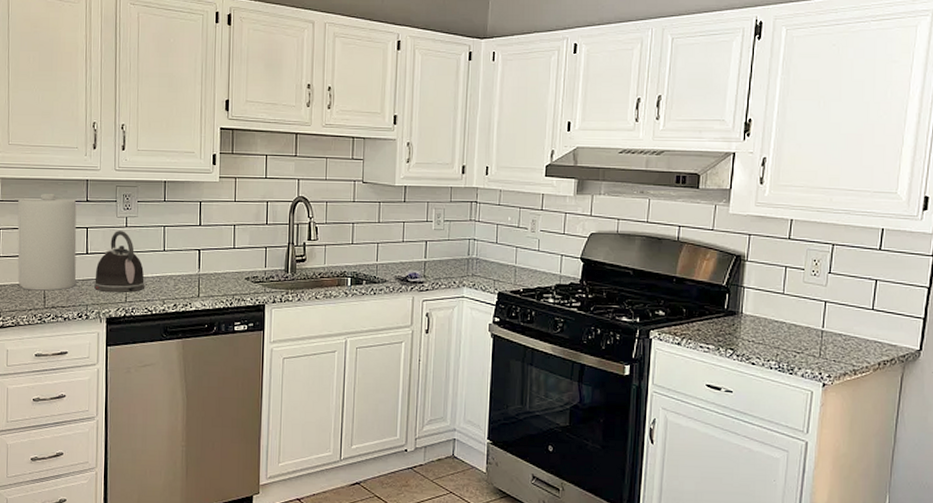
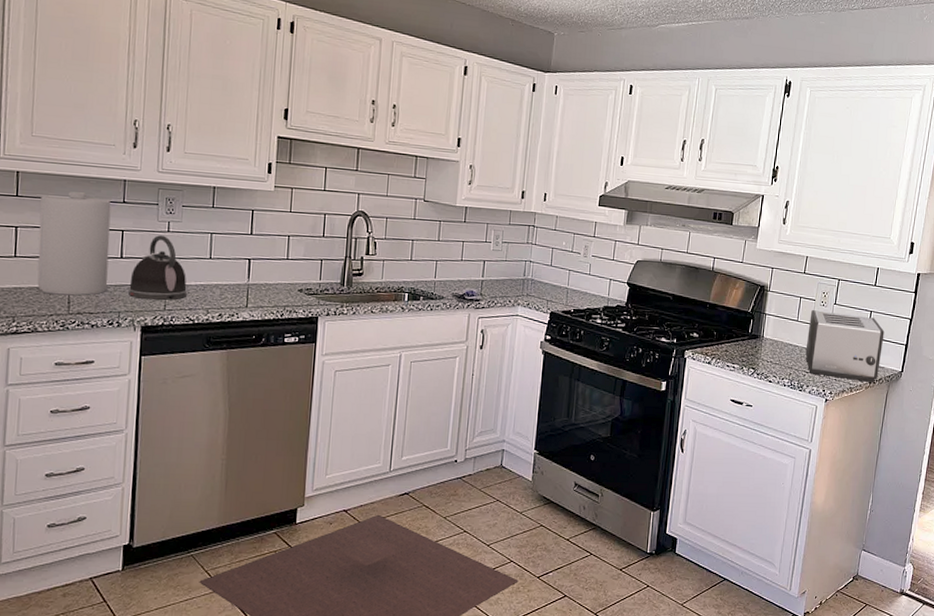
toaster: none [795,281,895,363] -> present [805,310,885,382]

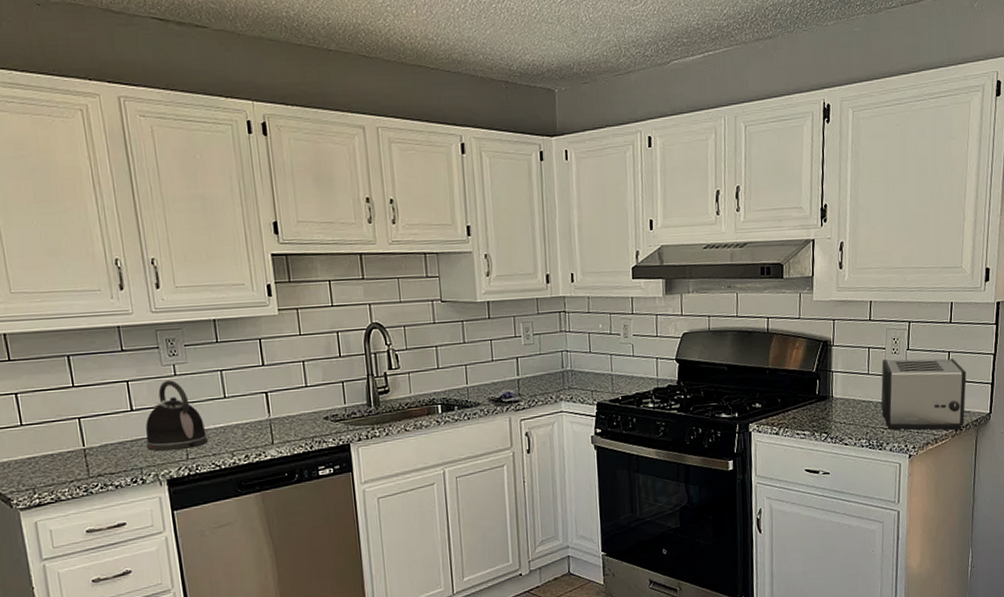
paper towel holder: present [37,191,111,296] -> none [34,346,123,460]

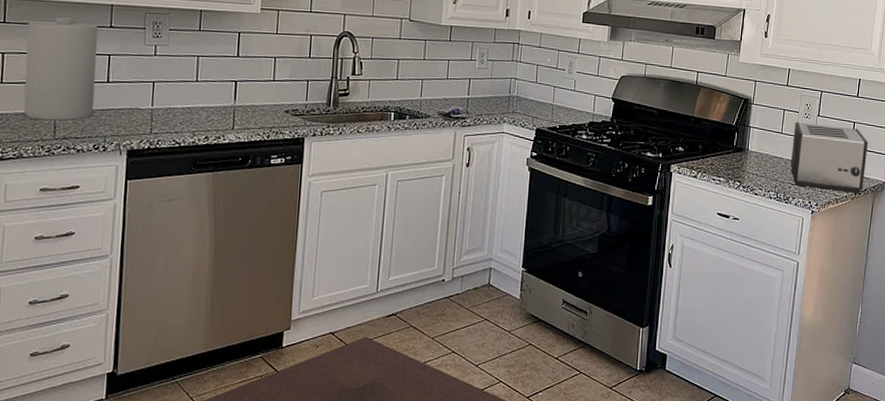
paper towel holder: none [34,346,123,460] -> present [23,17,98,121]
kettle: present [145,380,208,452] -> none [114,59,174,125]

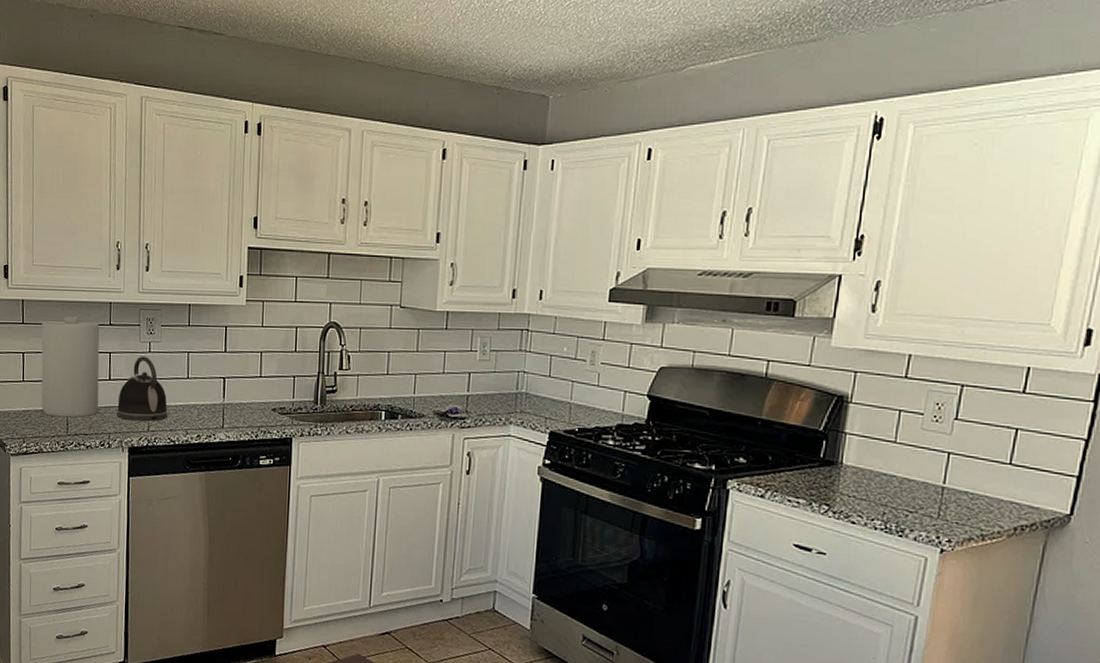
kettle: none [114,59,174,125] -> present [116,356,169,422]
toaster: present [790,122,868,193] -> none [908,428,1040,529]

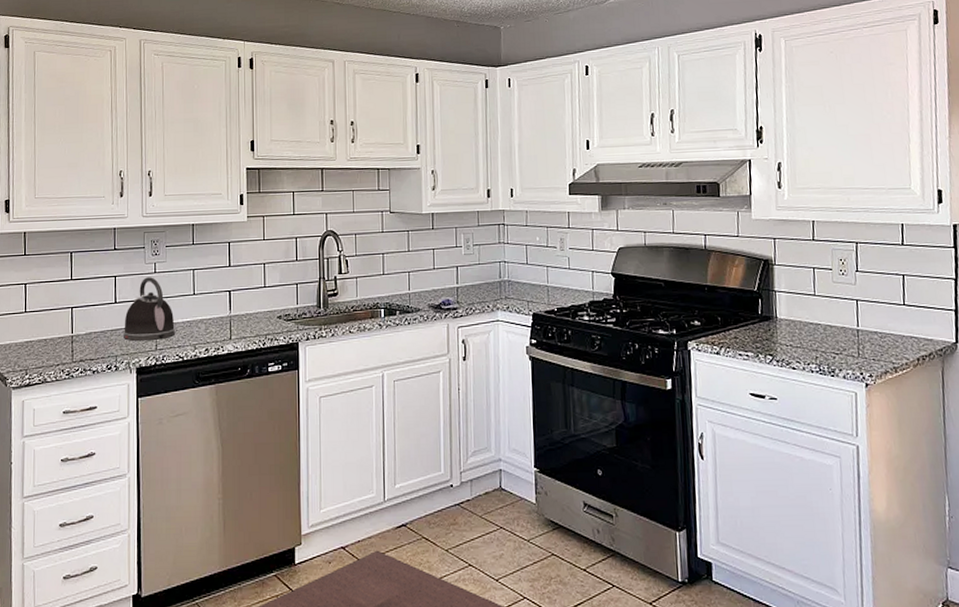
paper towel holder: present [41,317,100,418] -> none [44,245,105,345]

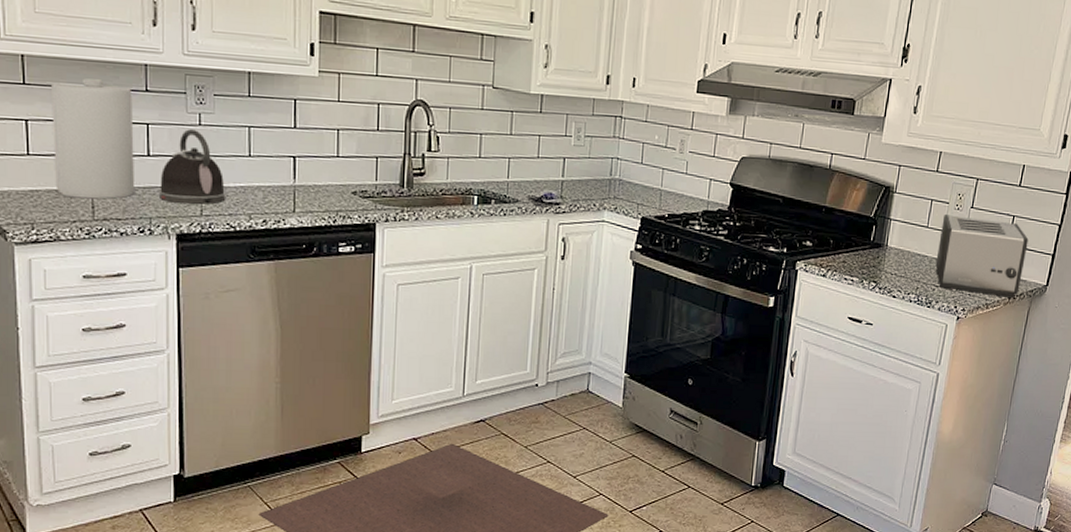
paper towel holder: none [44,245,105,345] -> present [51,78,134,200]
toaster: none [829,281,927,359] -> present [935,215,1029,298]

